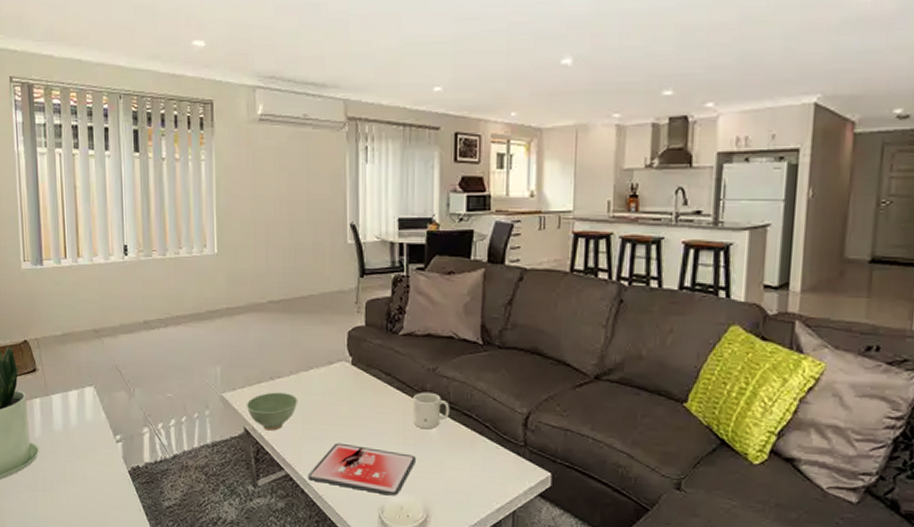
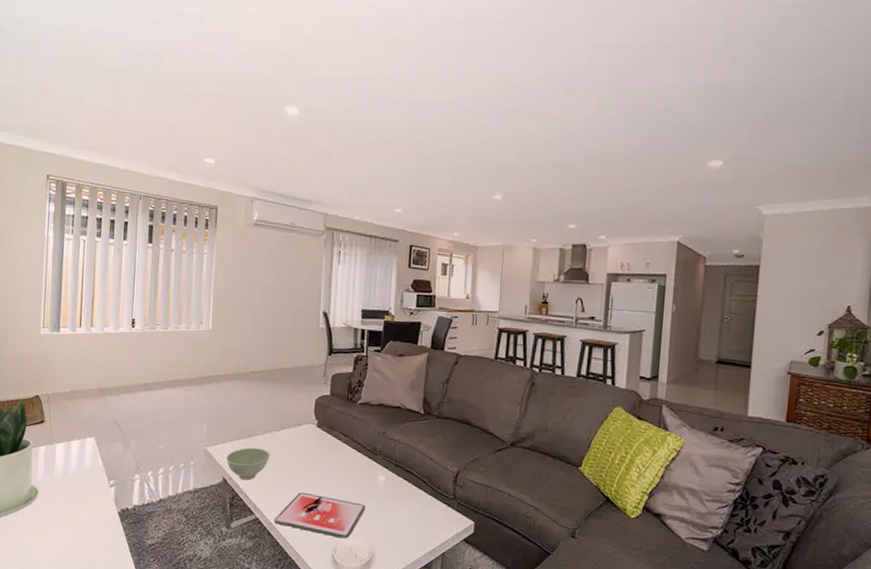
mug: present [413,392,451,430] -> none [365,451,396,483]

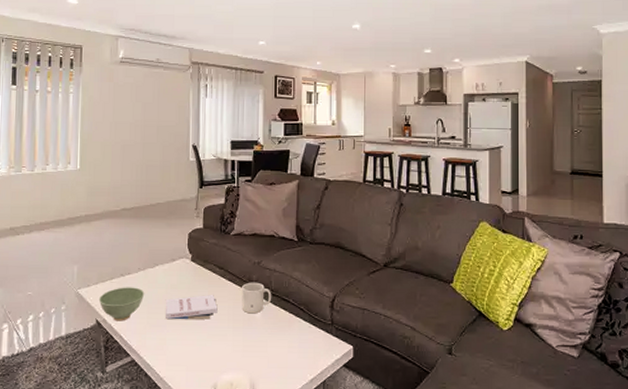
tablet: present [274,492,365,539] -> none [151,329,244,374]
books: none [289,460,341,485] -> present [165,294,218,320]
mug: none [365,451,396,483] -> present [242,282,272,314]

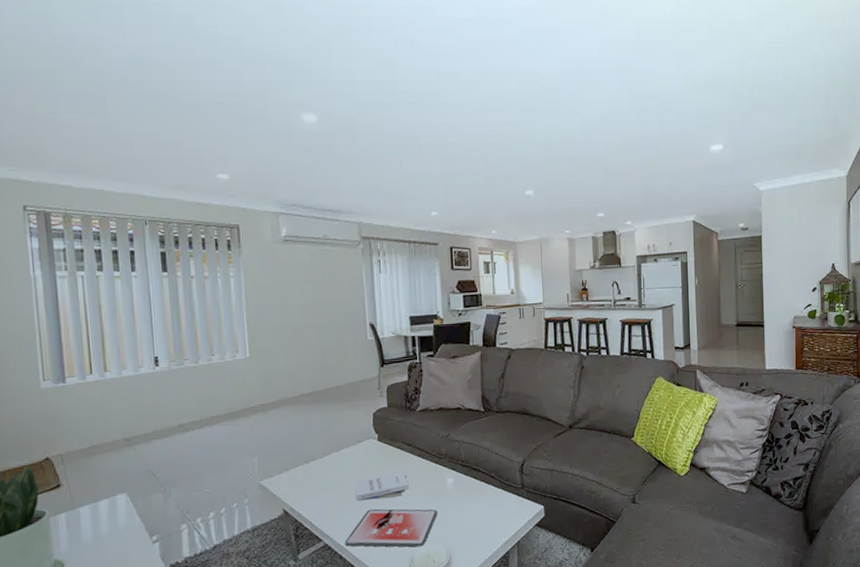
bowl: present [98,287,145,321] -> none [283,472,333,509]
tablet: none [151,329,244,374] -> present [344,508,437,548]
mug: present [242,282,272,314] -> none [432,455,463,487]

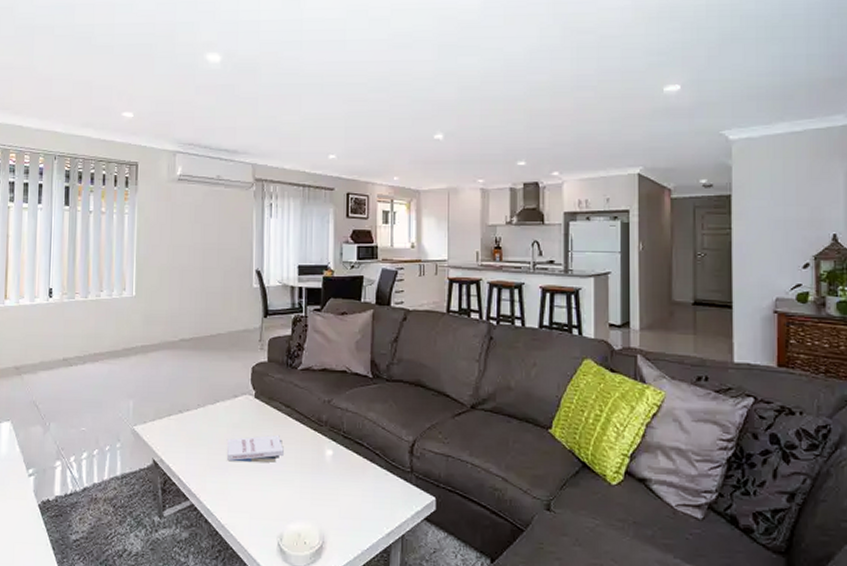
tablet: present [344,508,437,548] -> none [211,472,312,524]

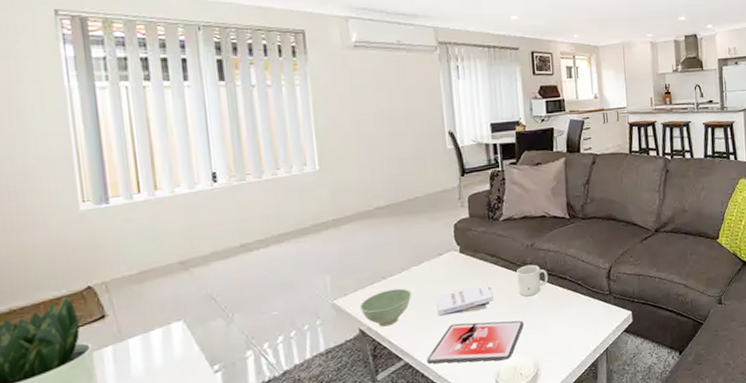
bowl: none [155,424,205,462] -> present [359,288,412,327]
tablet: none [211,472,312,524] -> present [426,320,524,364]
mug: none [310,422,344,458] -> present [517,264,549,297]

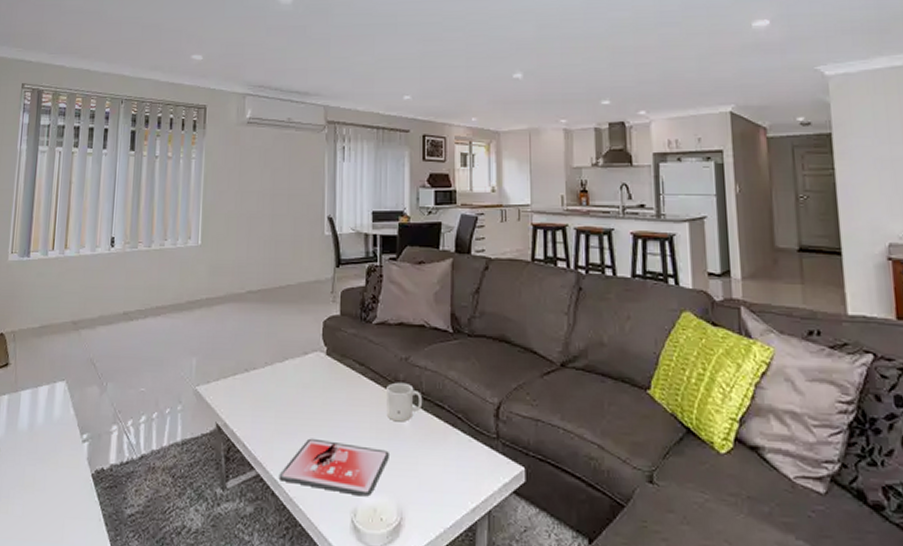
bowl: present [359,288,412,327] -> none [219,384,273,427]
books: present [435,283,494,317] -> none [295,396,358,427]

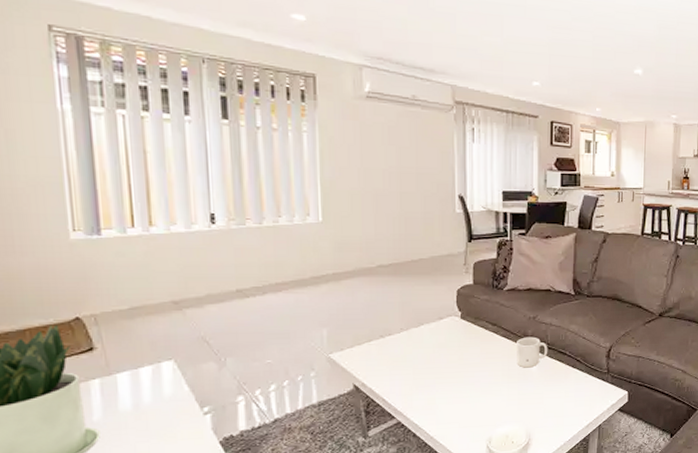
tablet: present [278,438,389,497] -> none [419,387,519,428]

